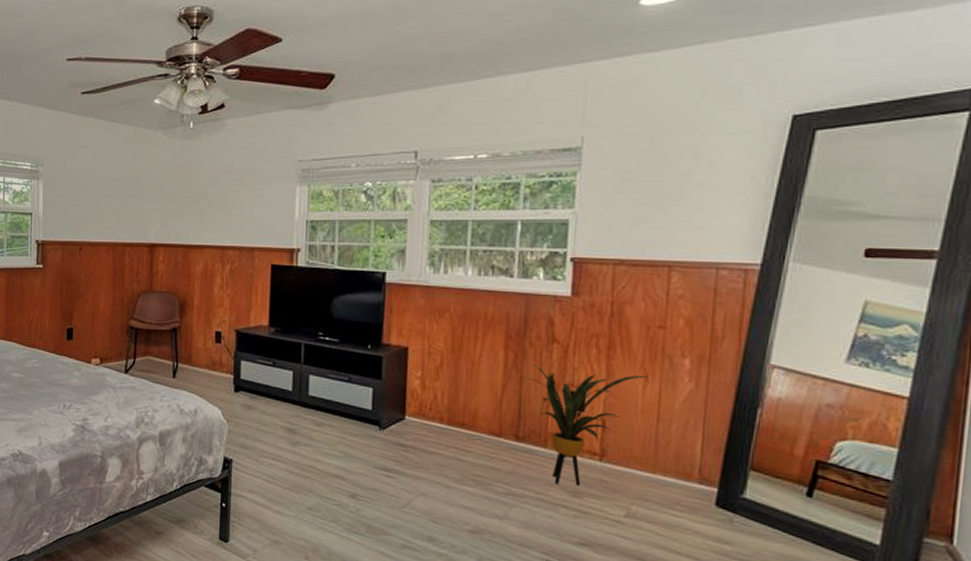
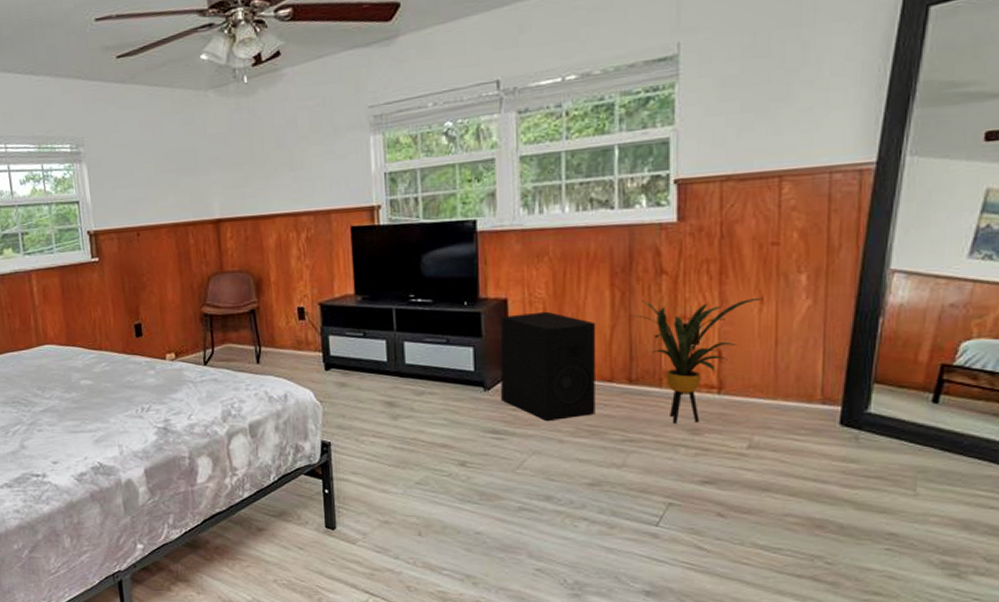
speaker: none [393,362,489,466] -> present [500,311,596,421]

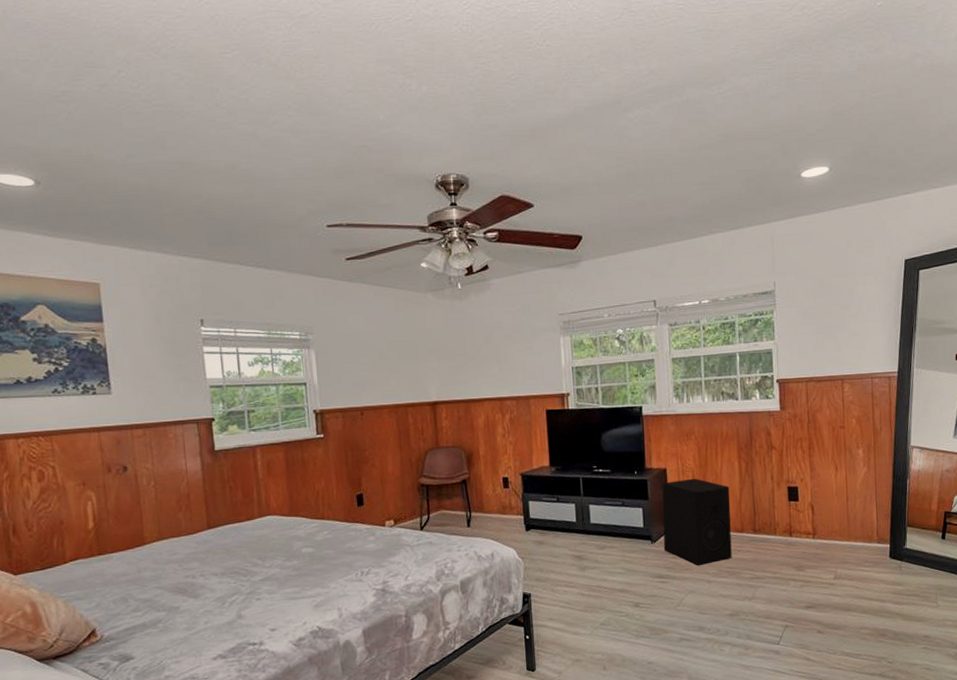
house plant: present [630,297,764,424] -> none [753,466,838,563]

